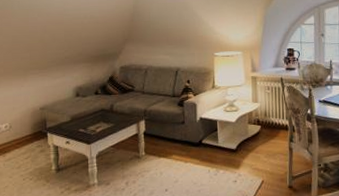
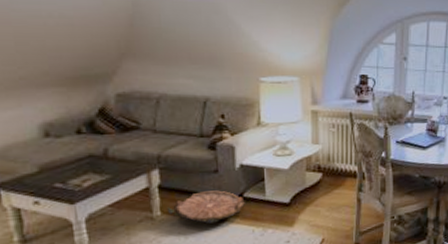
woven basket: none [149,137,203,163] -> present [166,190,245,224]

